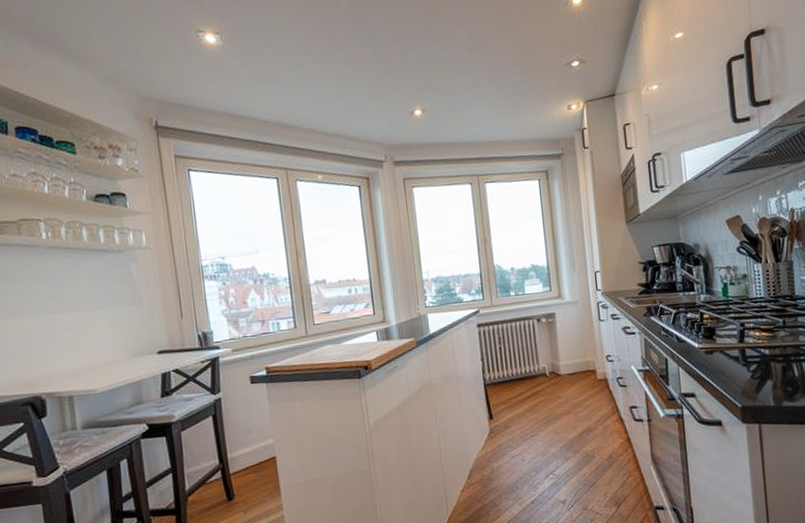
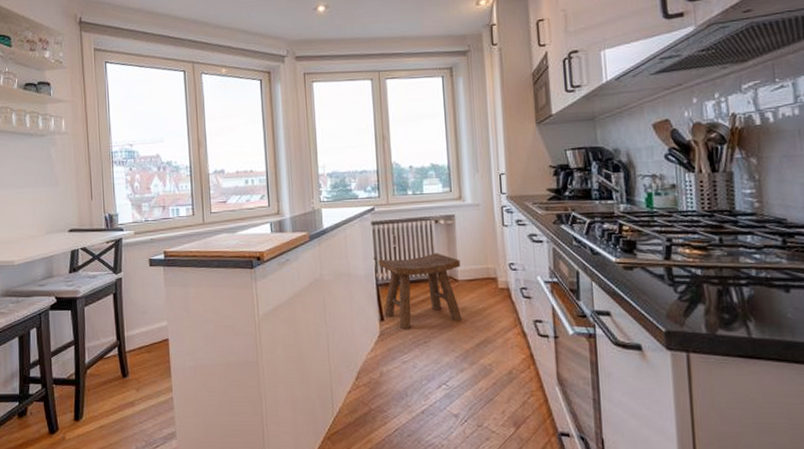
stool: none [485,350,566,425] -> present [378,253,463,329]

